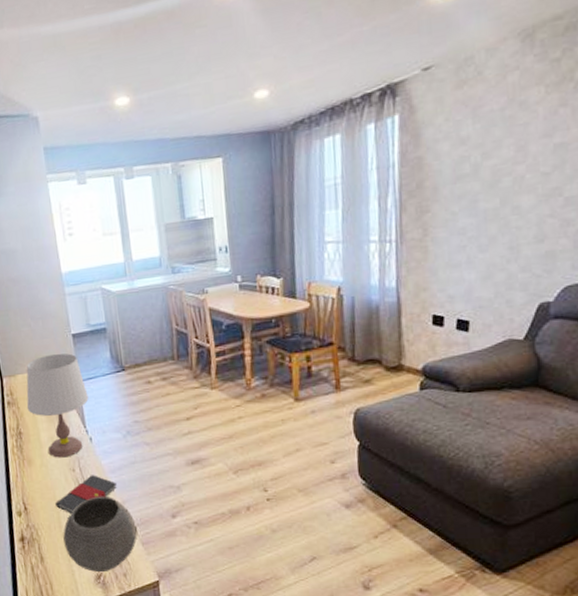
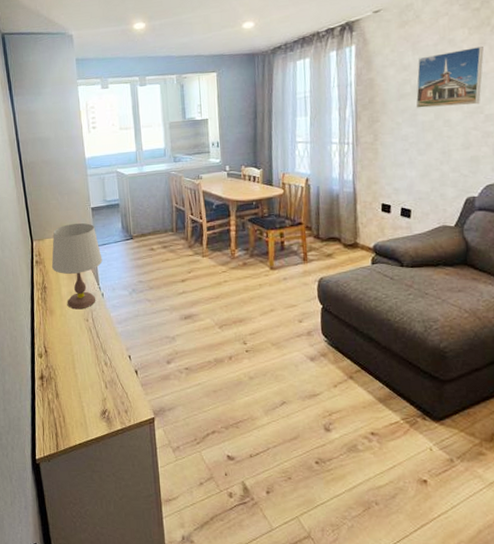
book: present [55,475,117,513] -> none [71,325,122,357]
bowl: present [63,496,137,573] -> none [76,343,138,409]
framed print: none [476,107,565,193] -> present [415,45,484,108]

